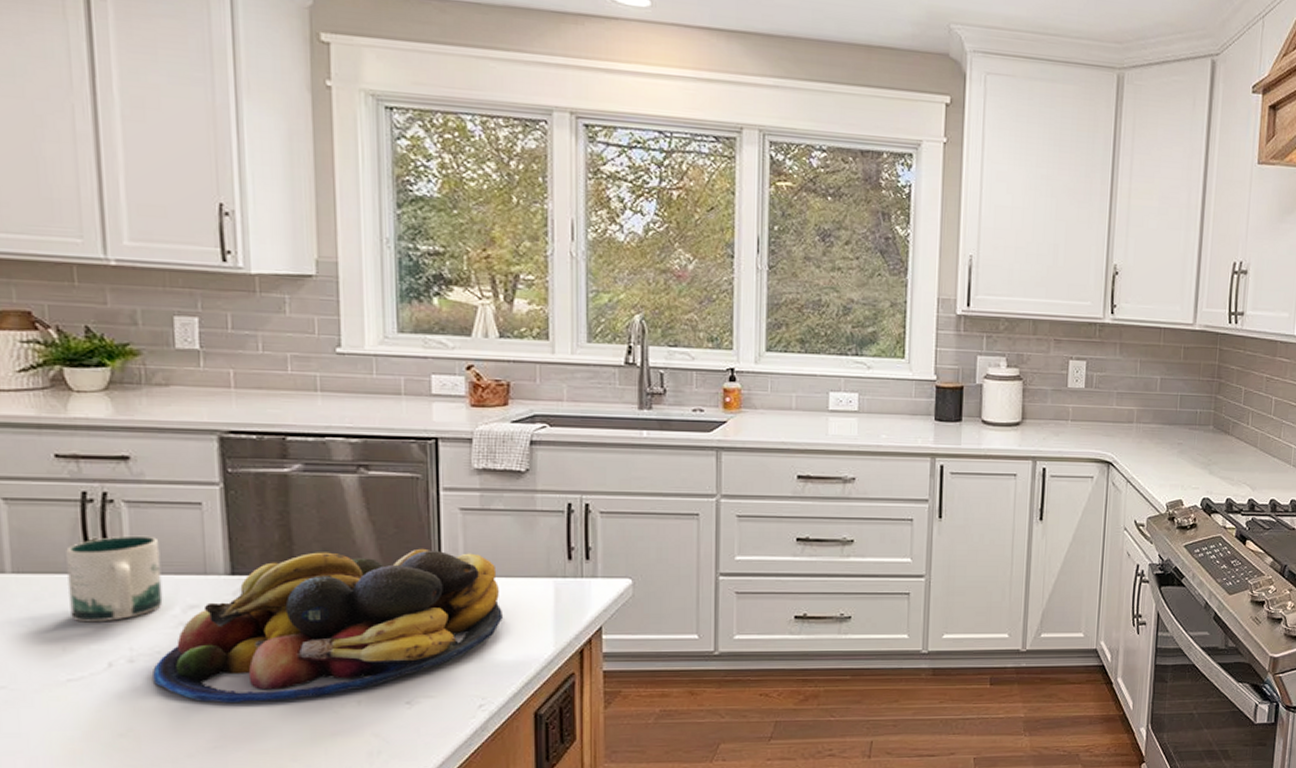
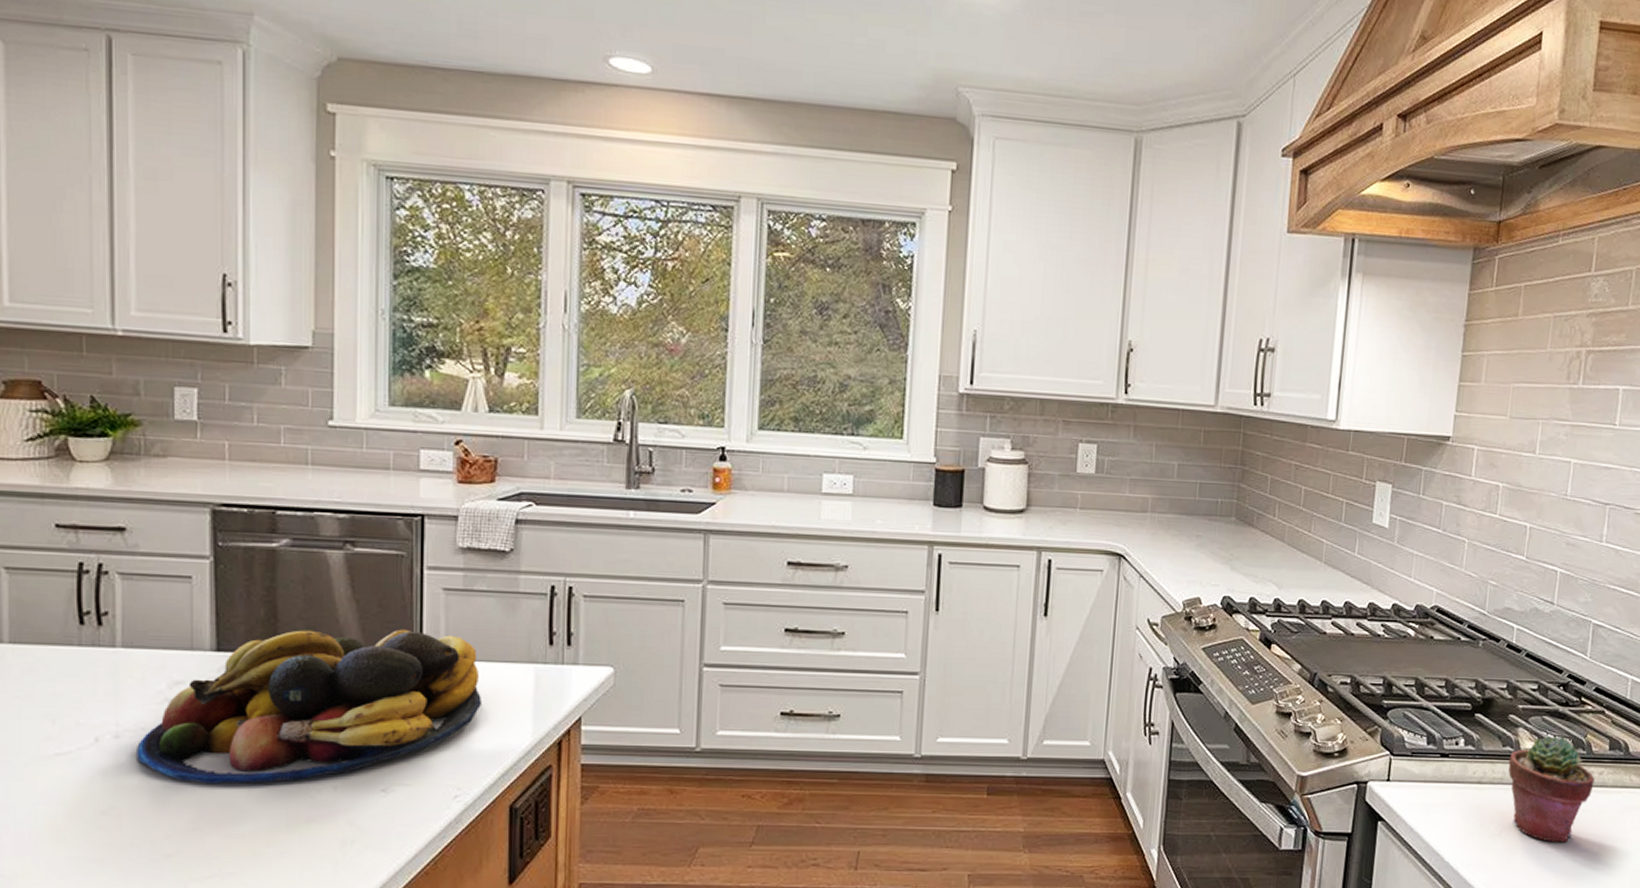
mug: present [66,535,163,623] -> none [61,608,150,696]

